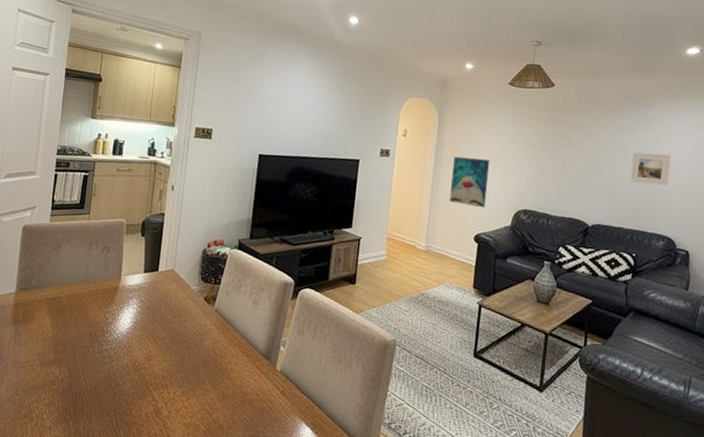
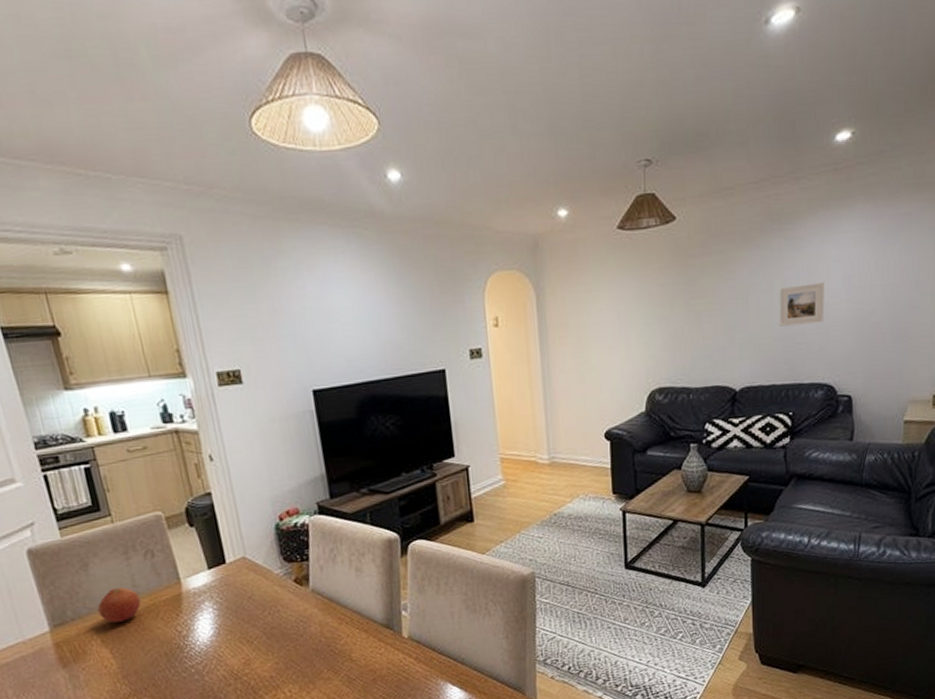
fruit: none [54,270,88,299] -> present [97,587,141,623]
wall art: present [450,156,490,208] -> none [564,334,613,399]

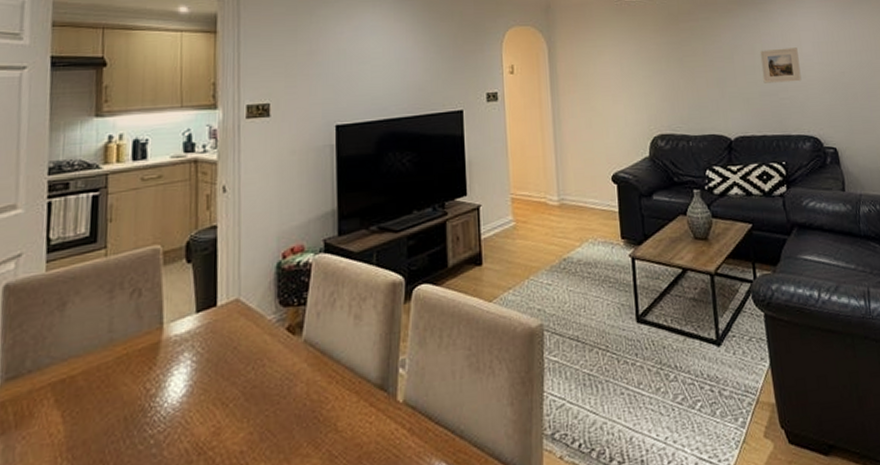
fruit: present [97,587,141,623] -> none [62,332,113,377]

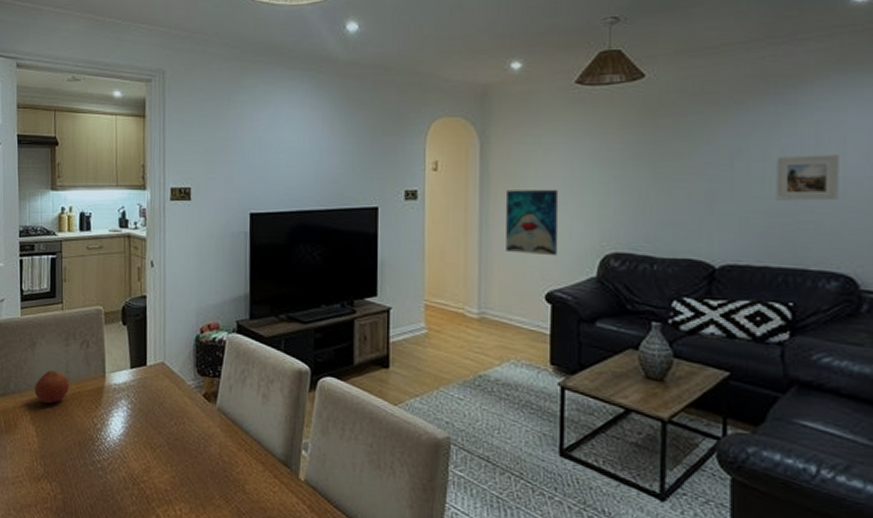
fruit: none [62,332,113,377] -> present [34,370,69,403]
wall art: none [573,84,618,142] -> present [506,189,559,256]

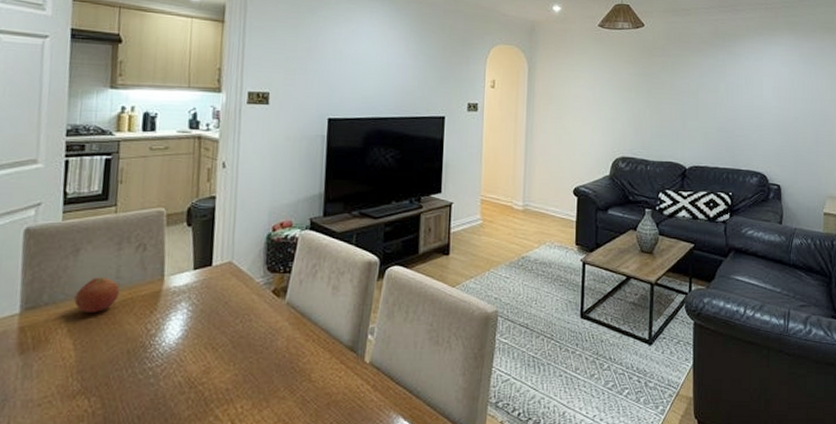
wall art: present [506,189,559,256] -> none [545,106,585,159]
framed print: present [775,155,839,201] -> none [722,90,758,122]

